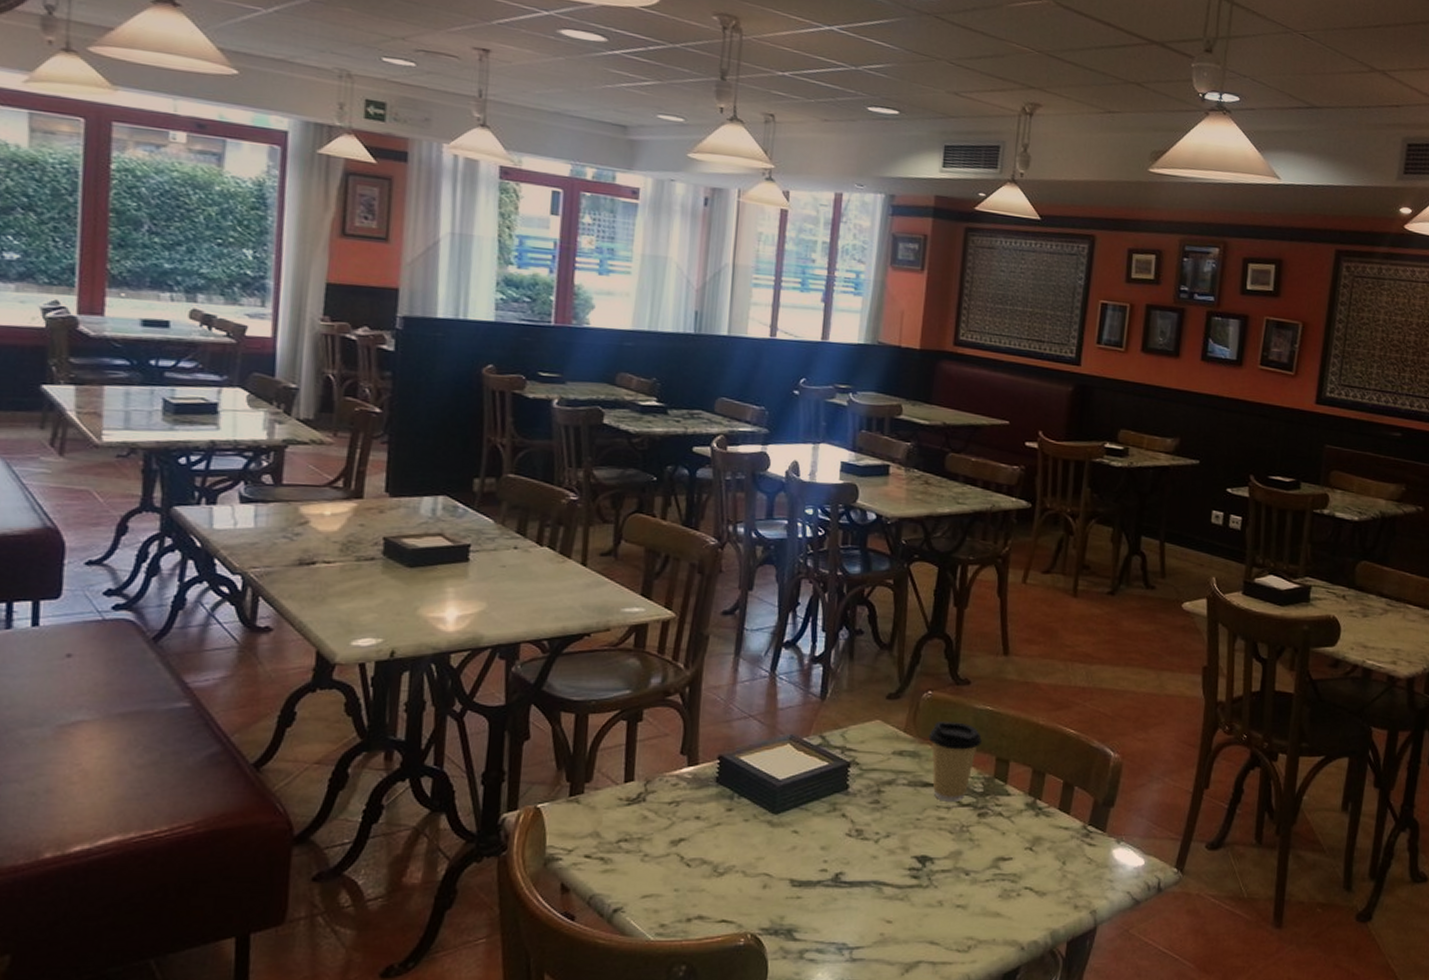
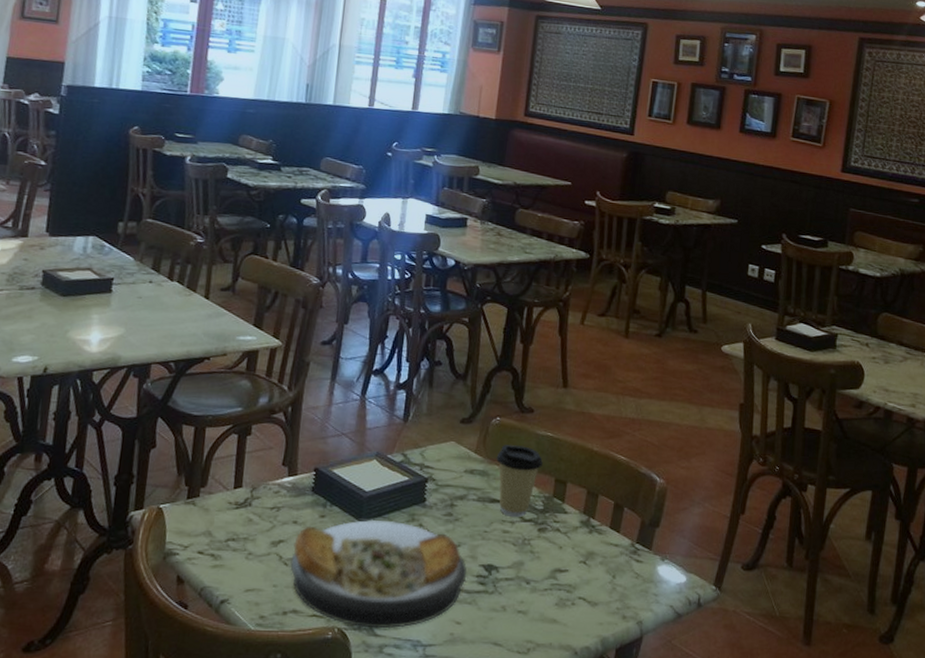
plate: none [693,811,898,932] -> present [290,519,467,629]

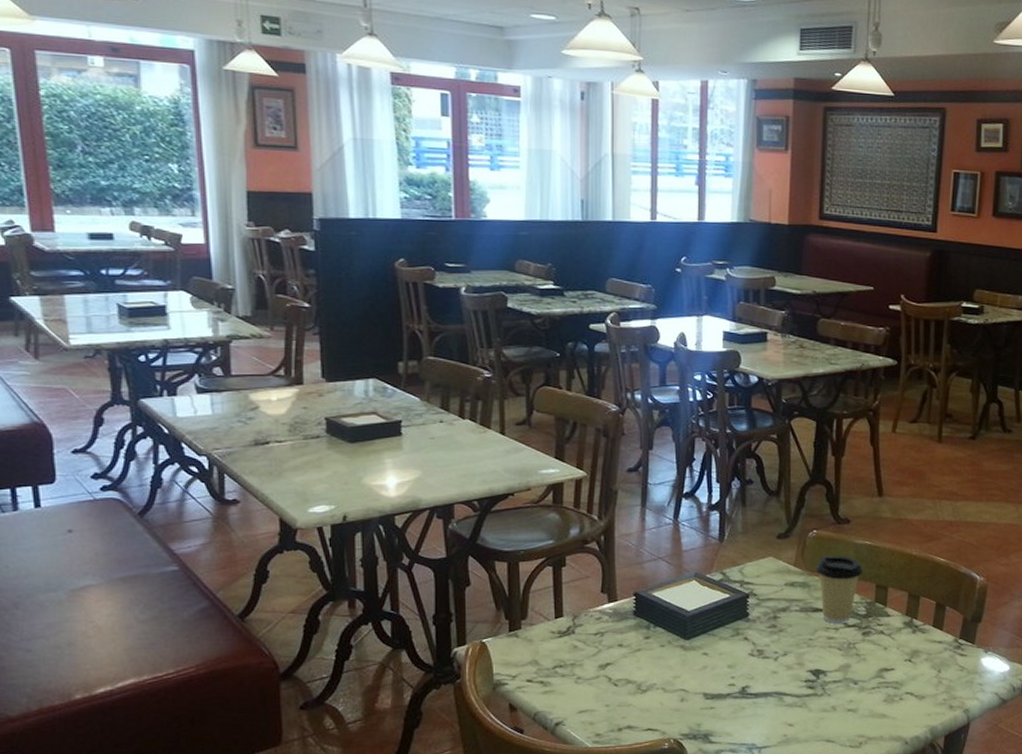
plate: present [290,519,467,629] -> none [620,636,796,737]

